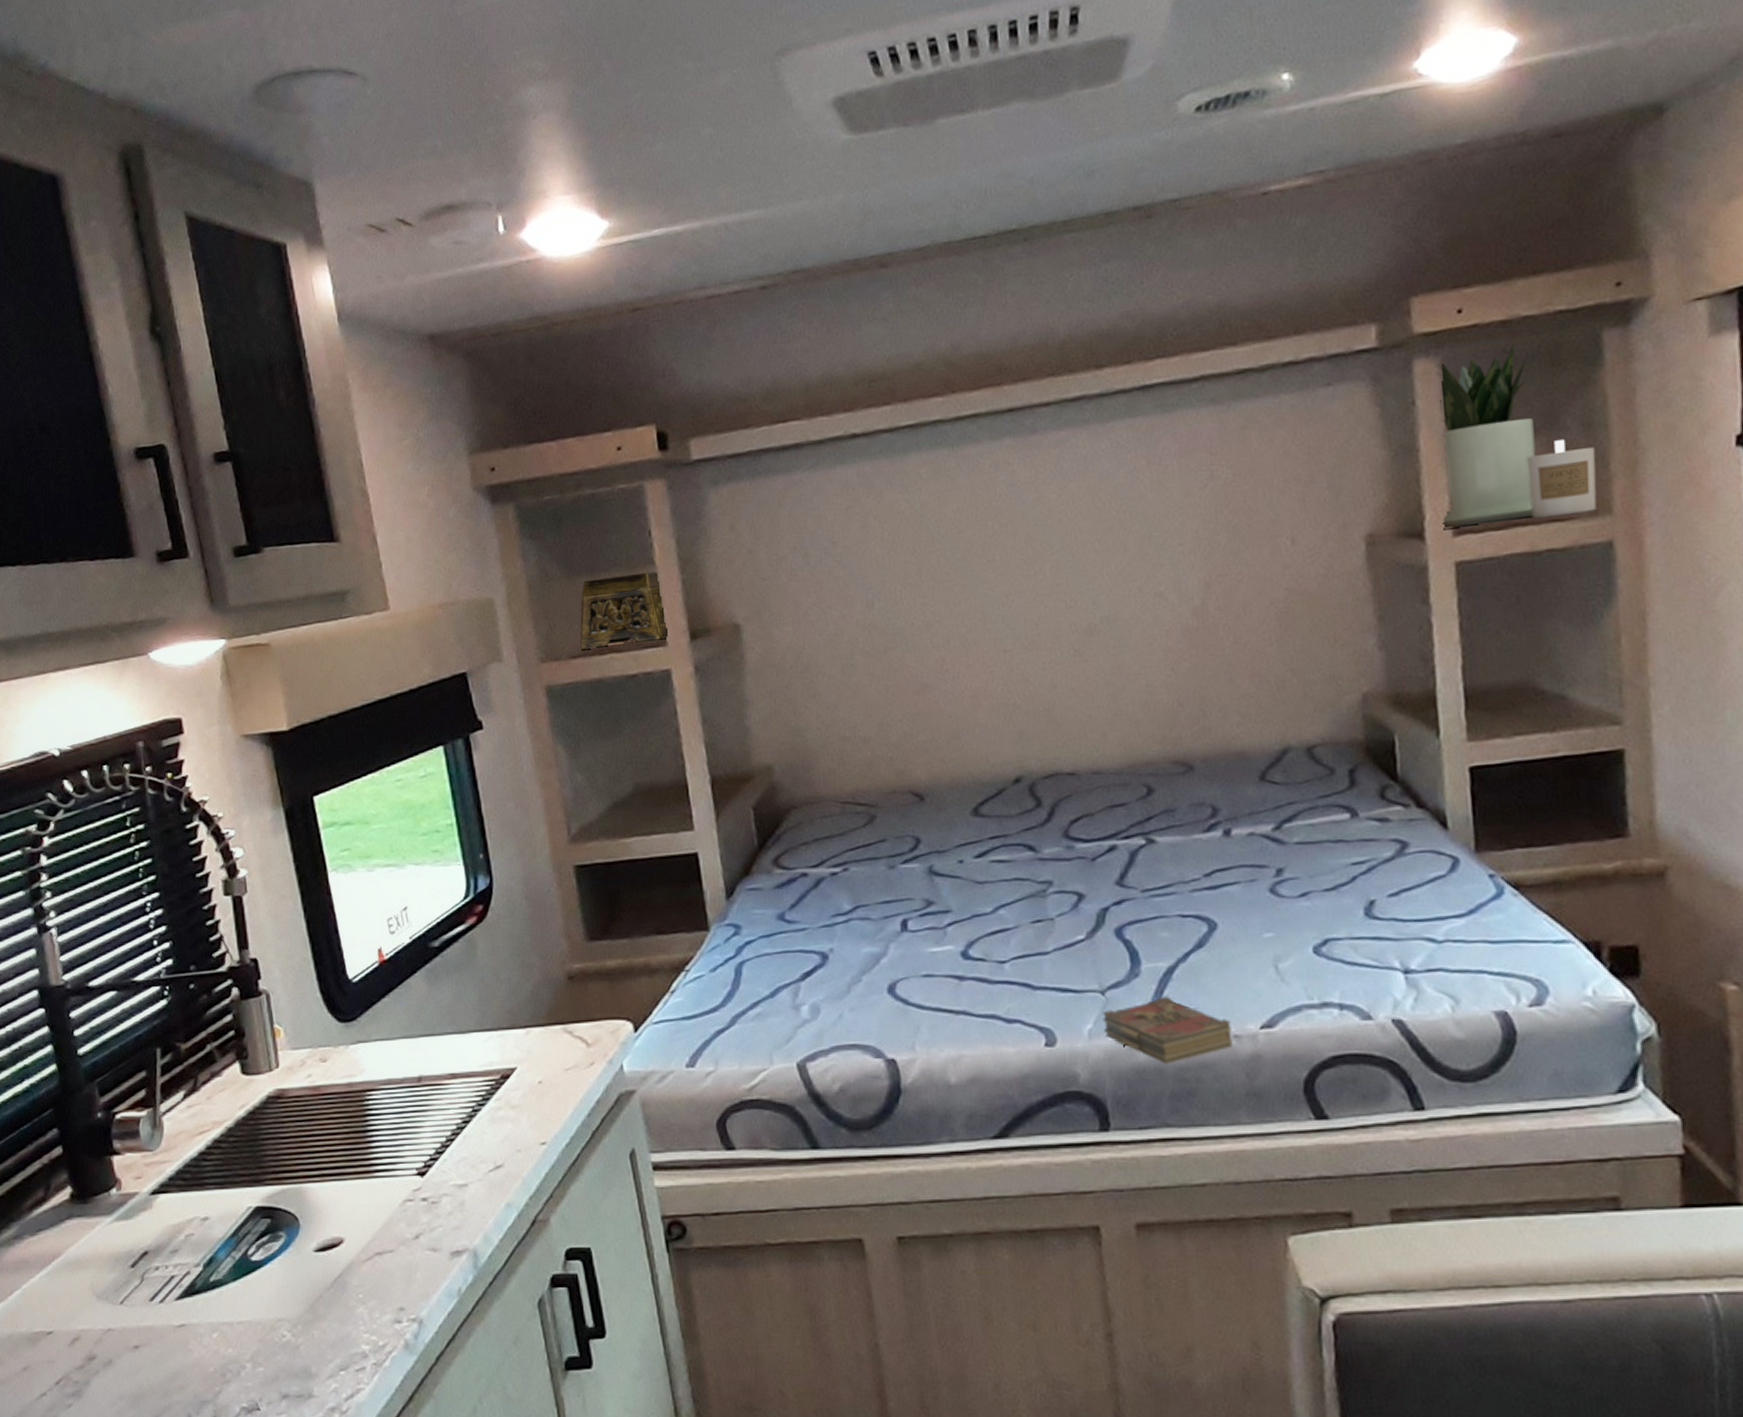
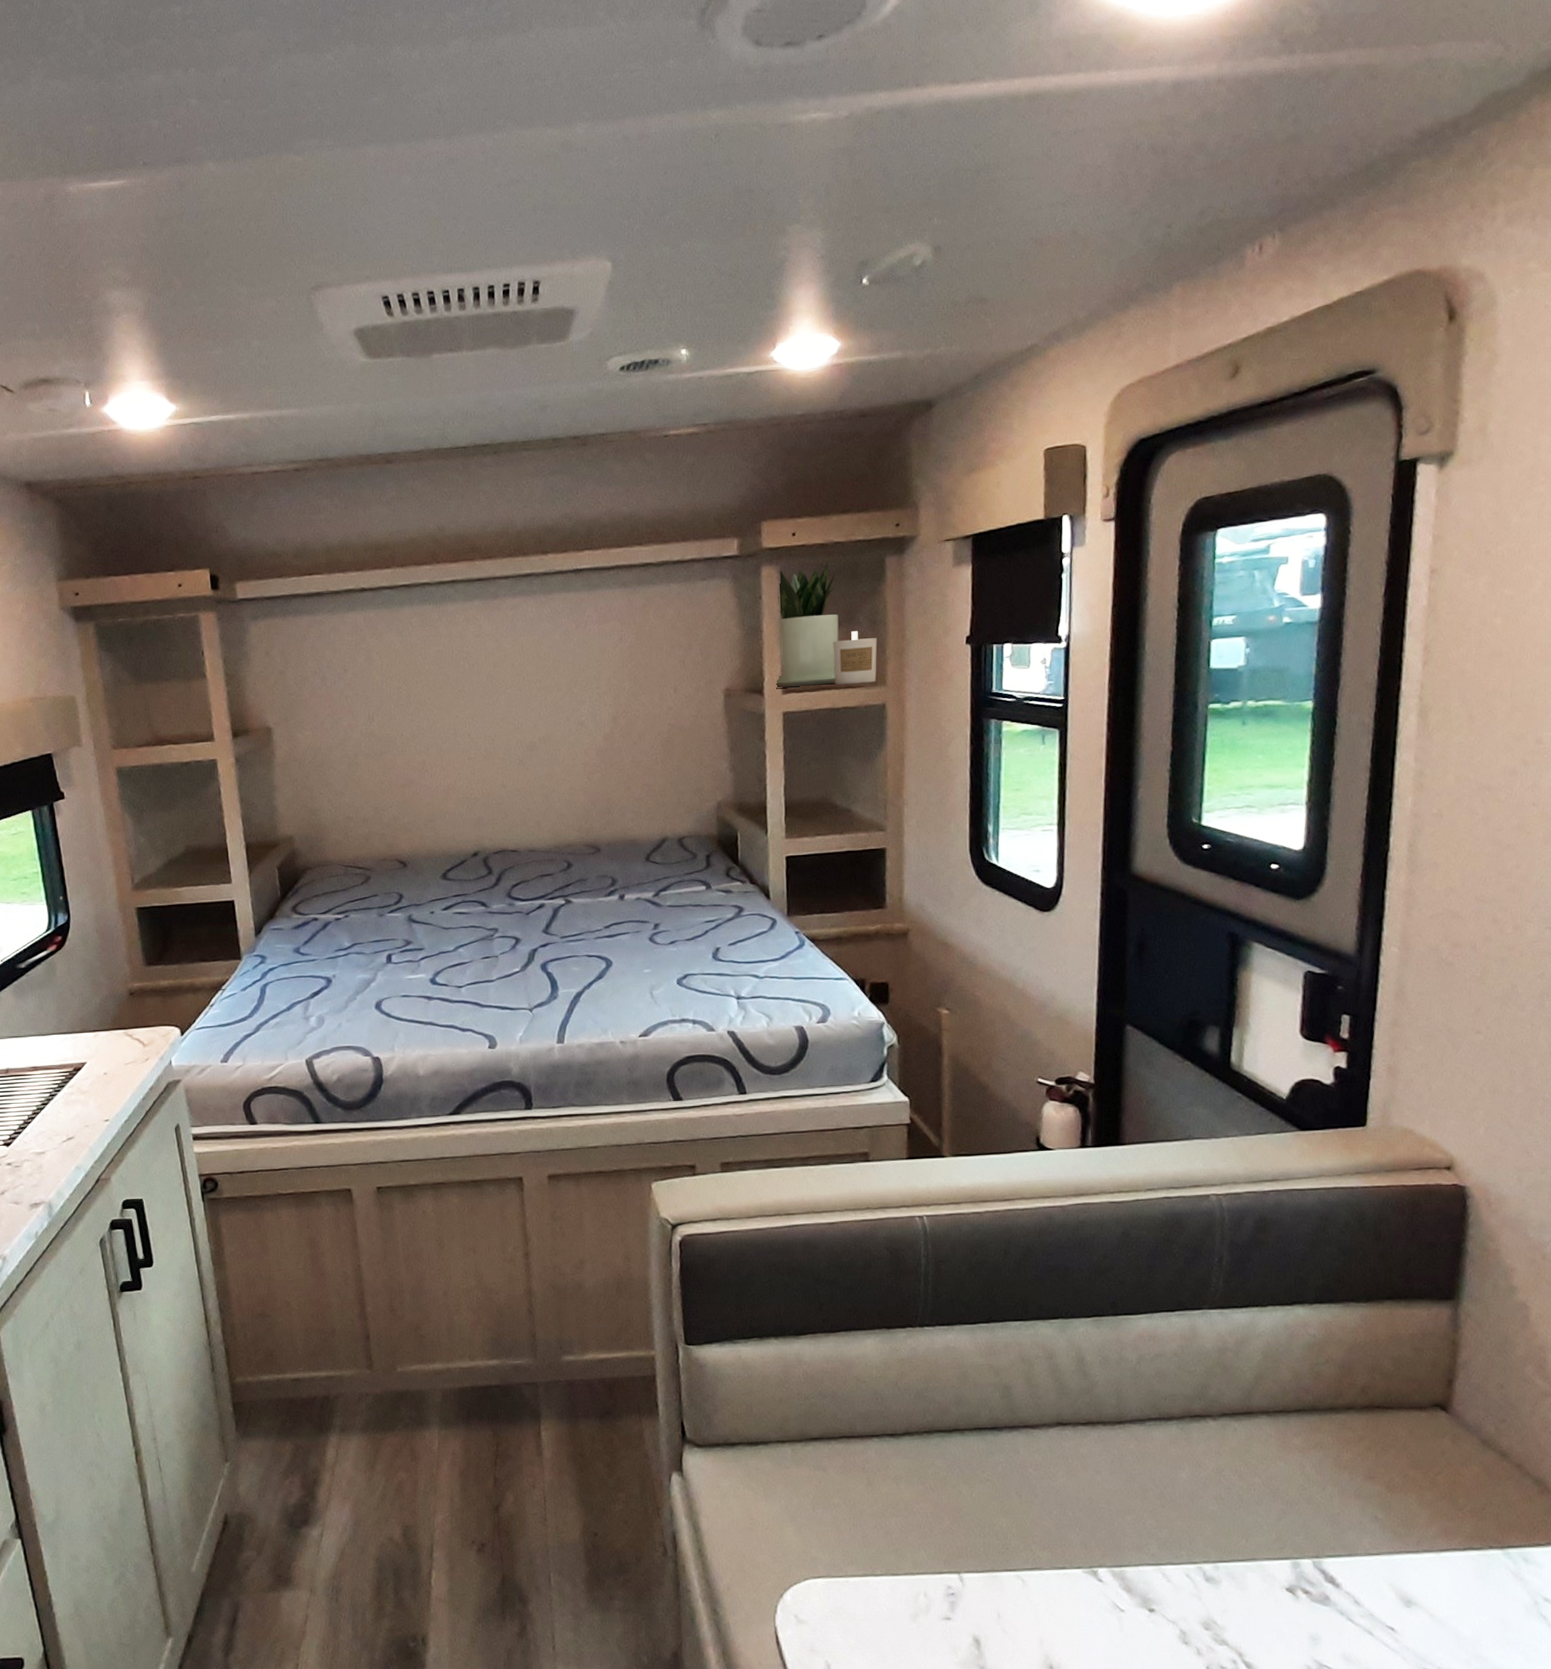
decorative box: present [580,572,669,651] -> none [145,683,216,741]
book: present [1102,996,1233,1064] -> none [530,1013,620,1062]

